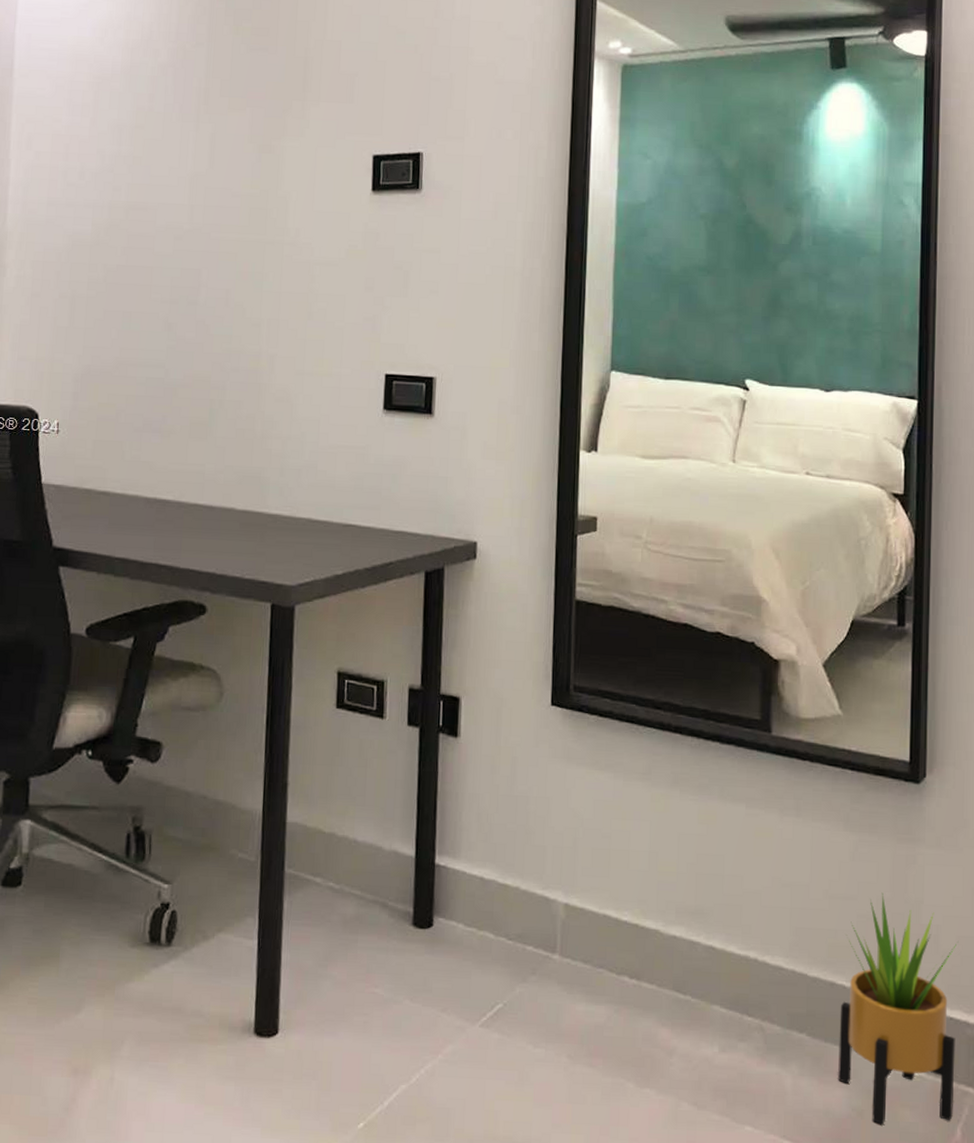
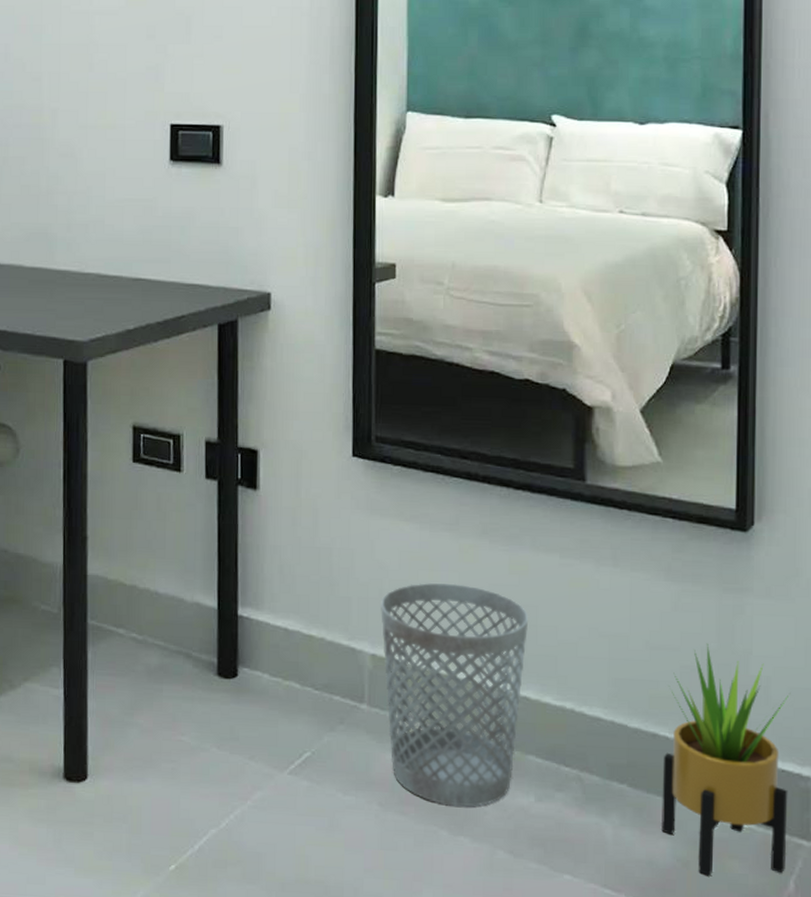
wastebasket: none [574,832,716,1058] -> present [380,583,529,807]

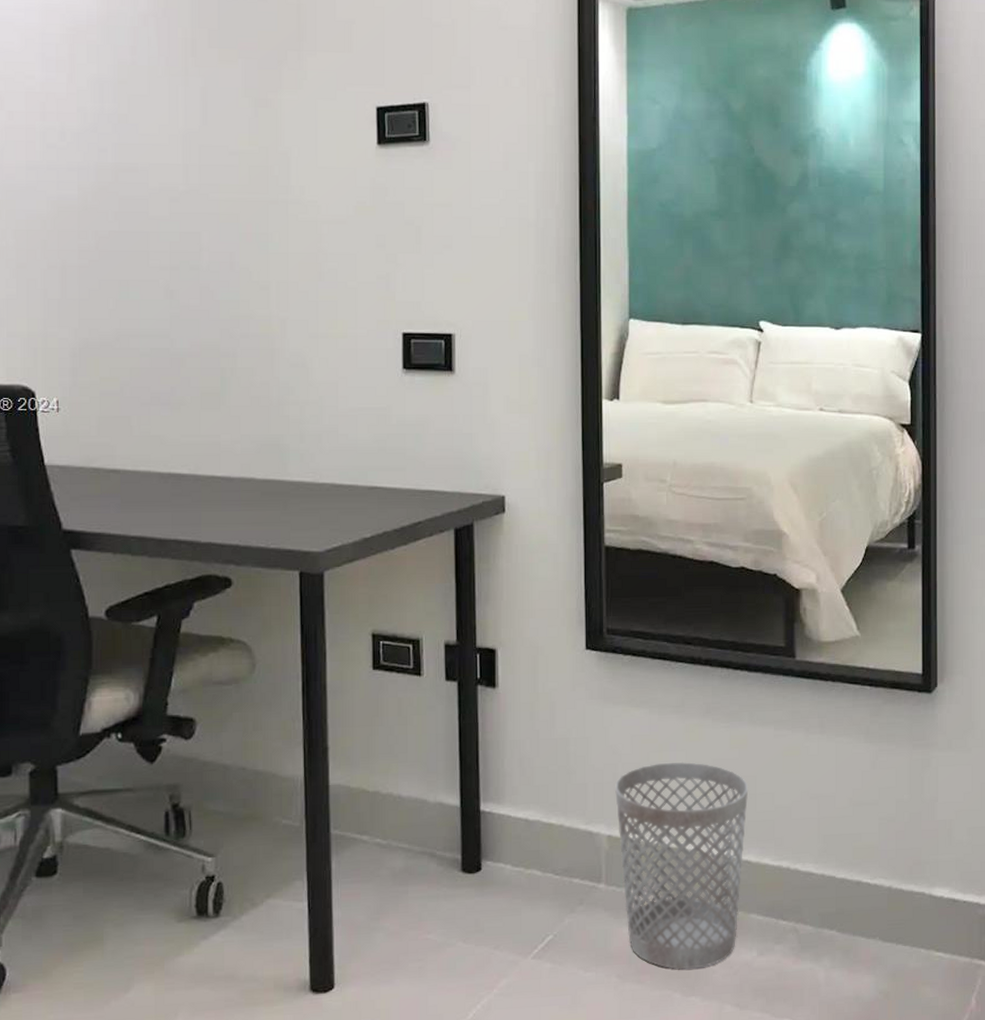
potted plant: present [661,643,791,875] -> none [866,795,970,1003]

